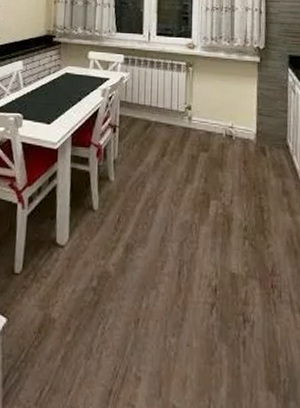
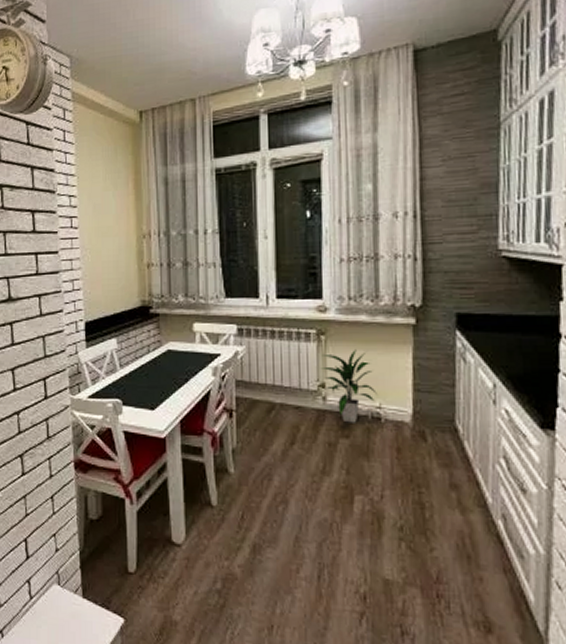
indoor plant: none [188,80,230,140] -> present [320,350,377,423]

